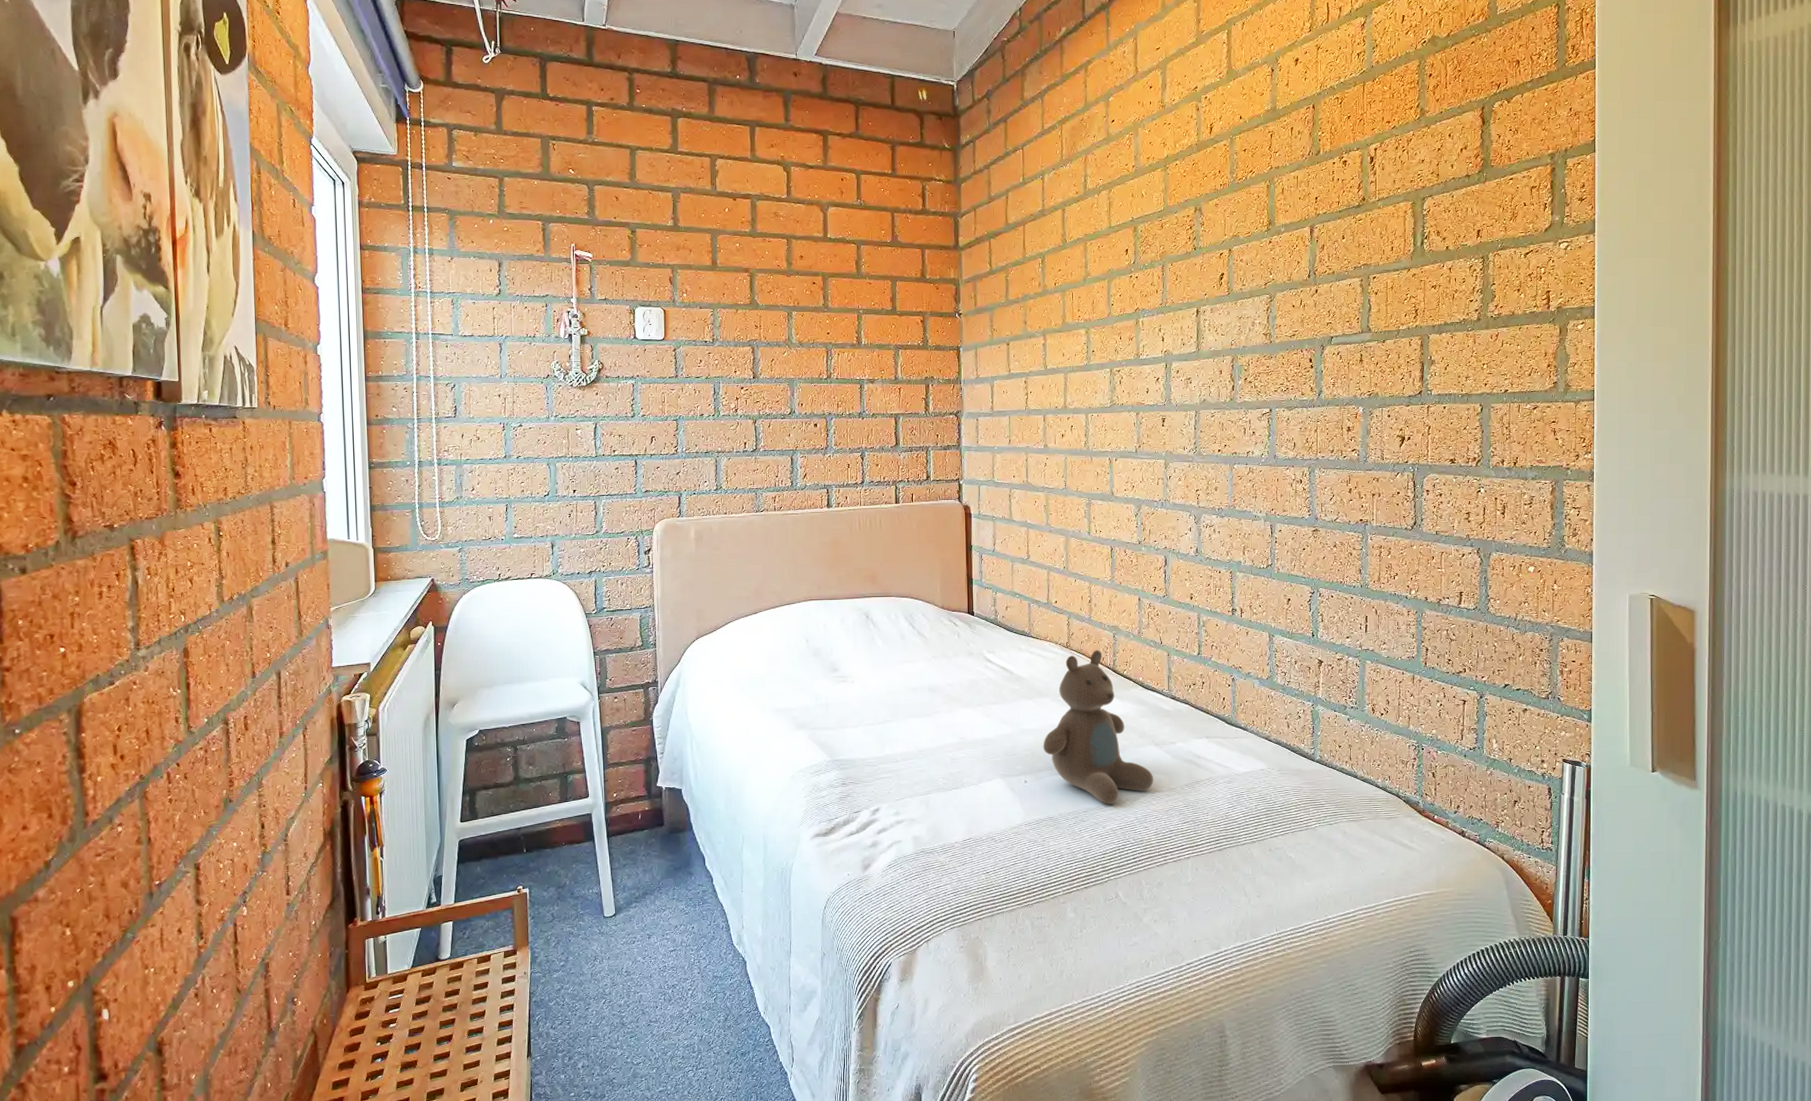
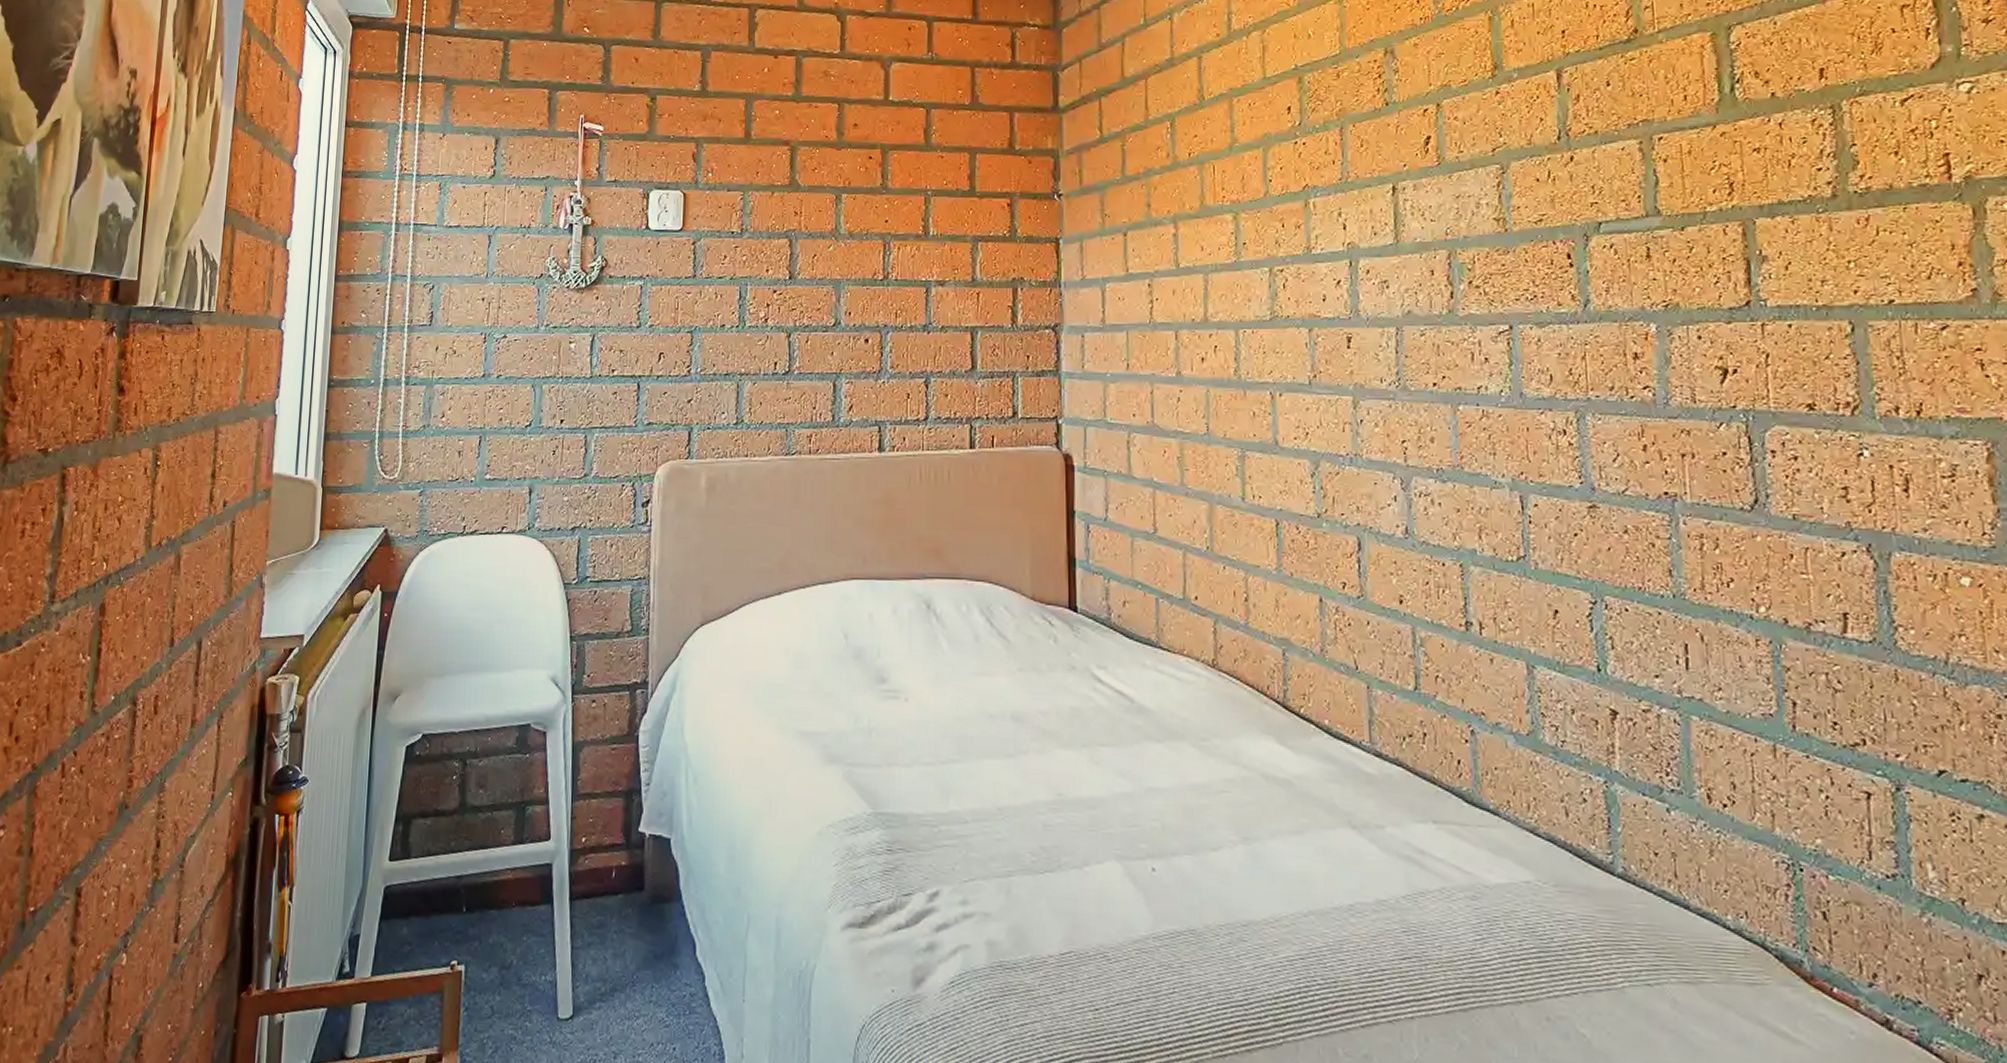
stuffed animal: present [1043,650,1154,804] -> none [1179,673,1352,917]

